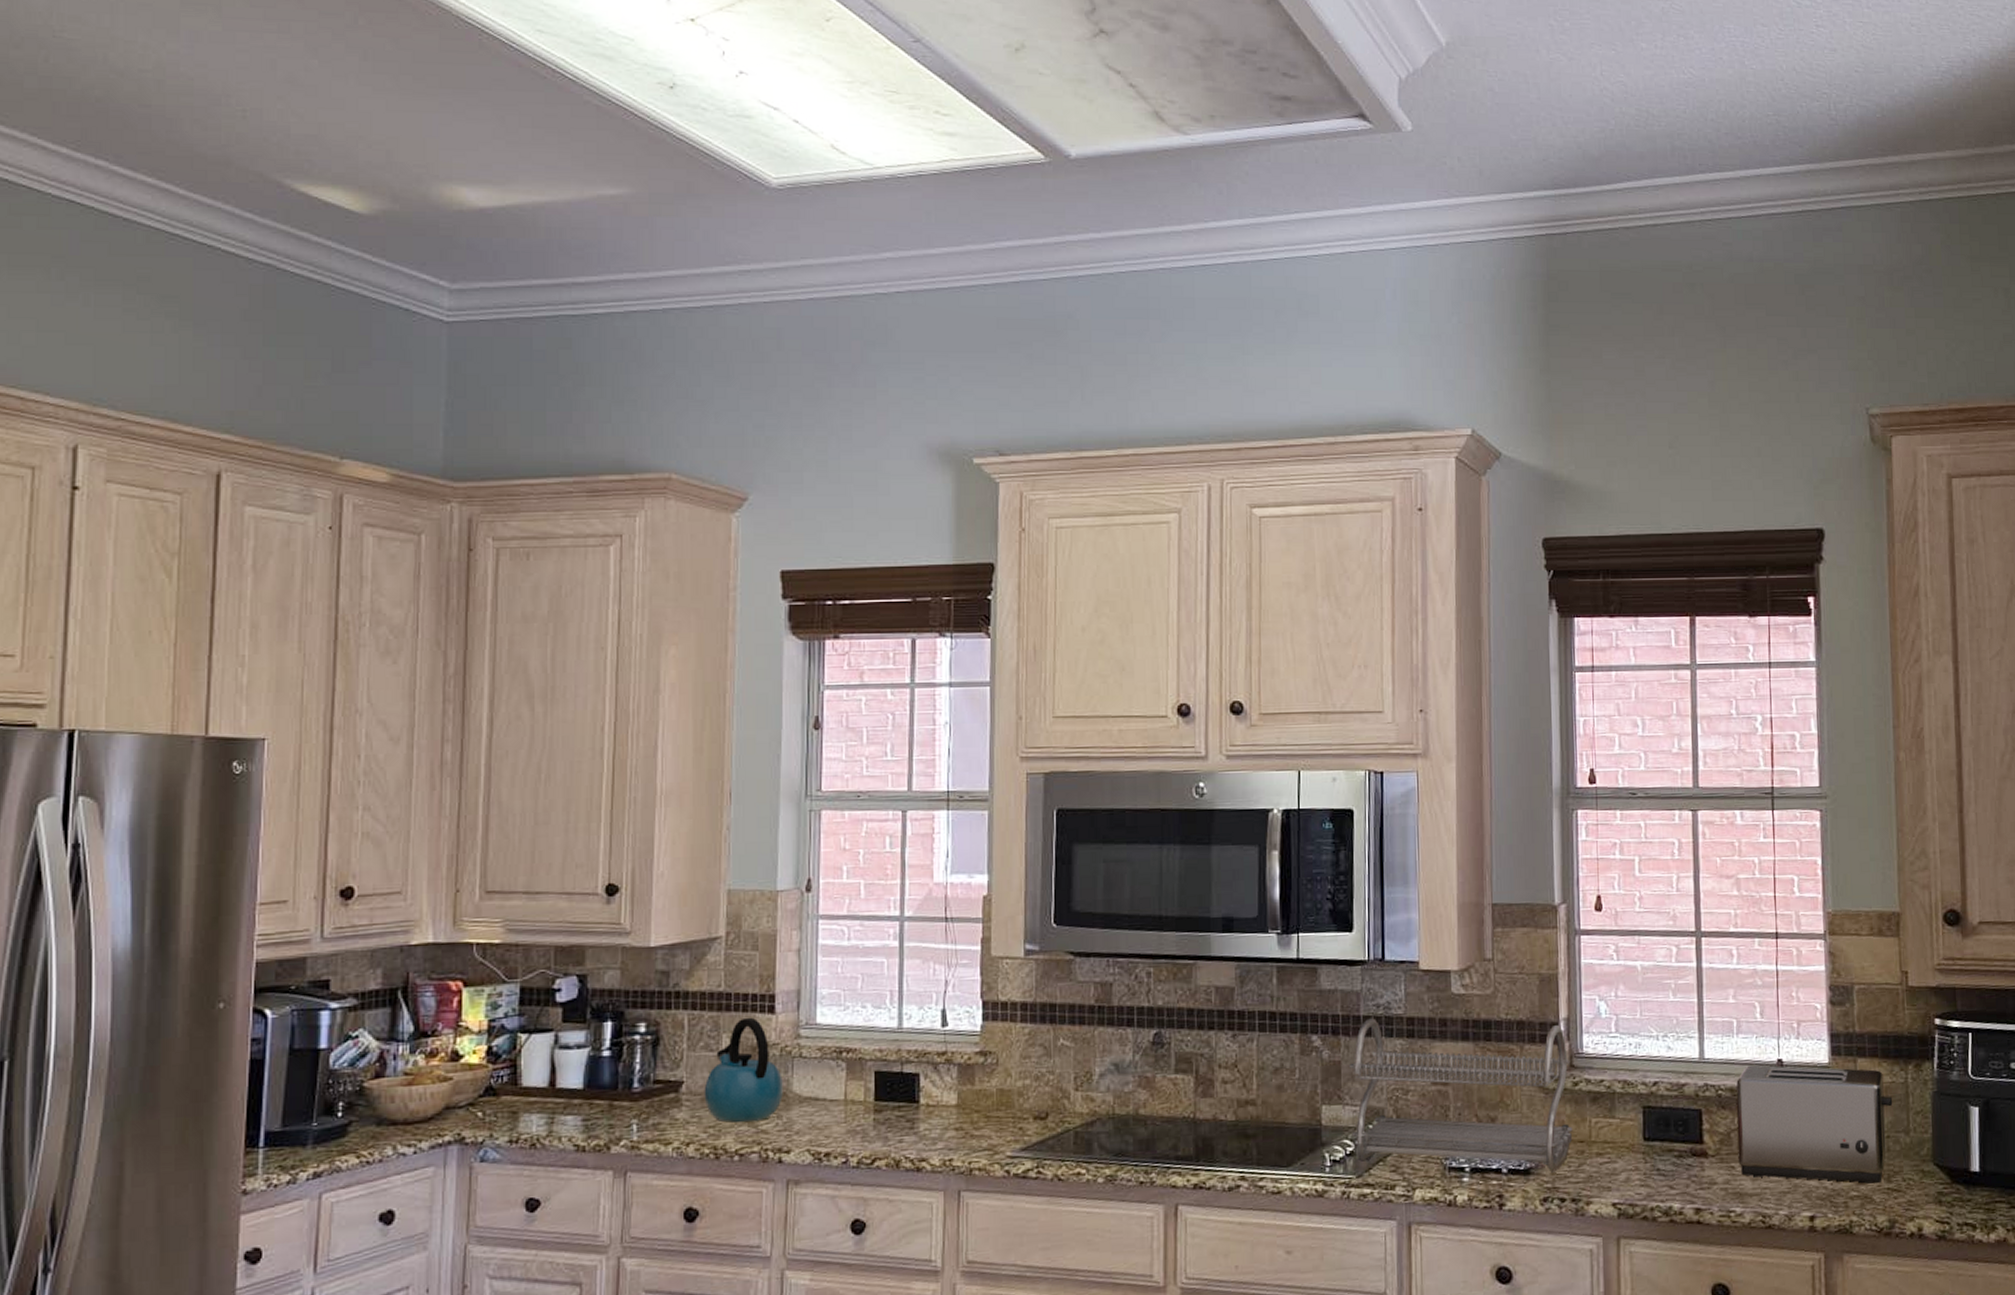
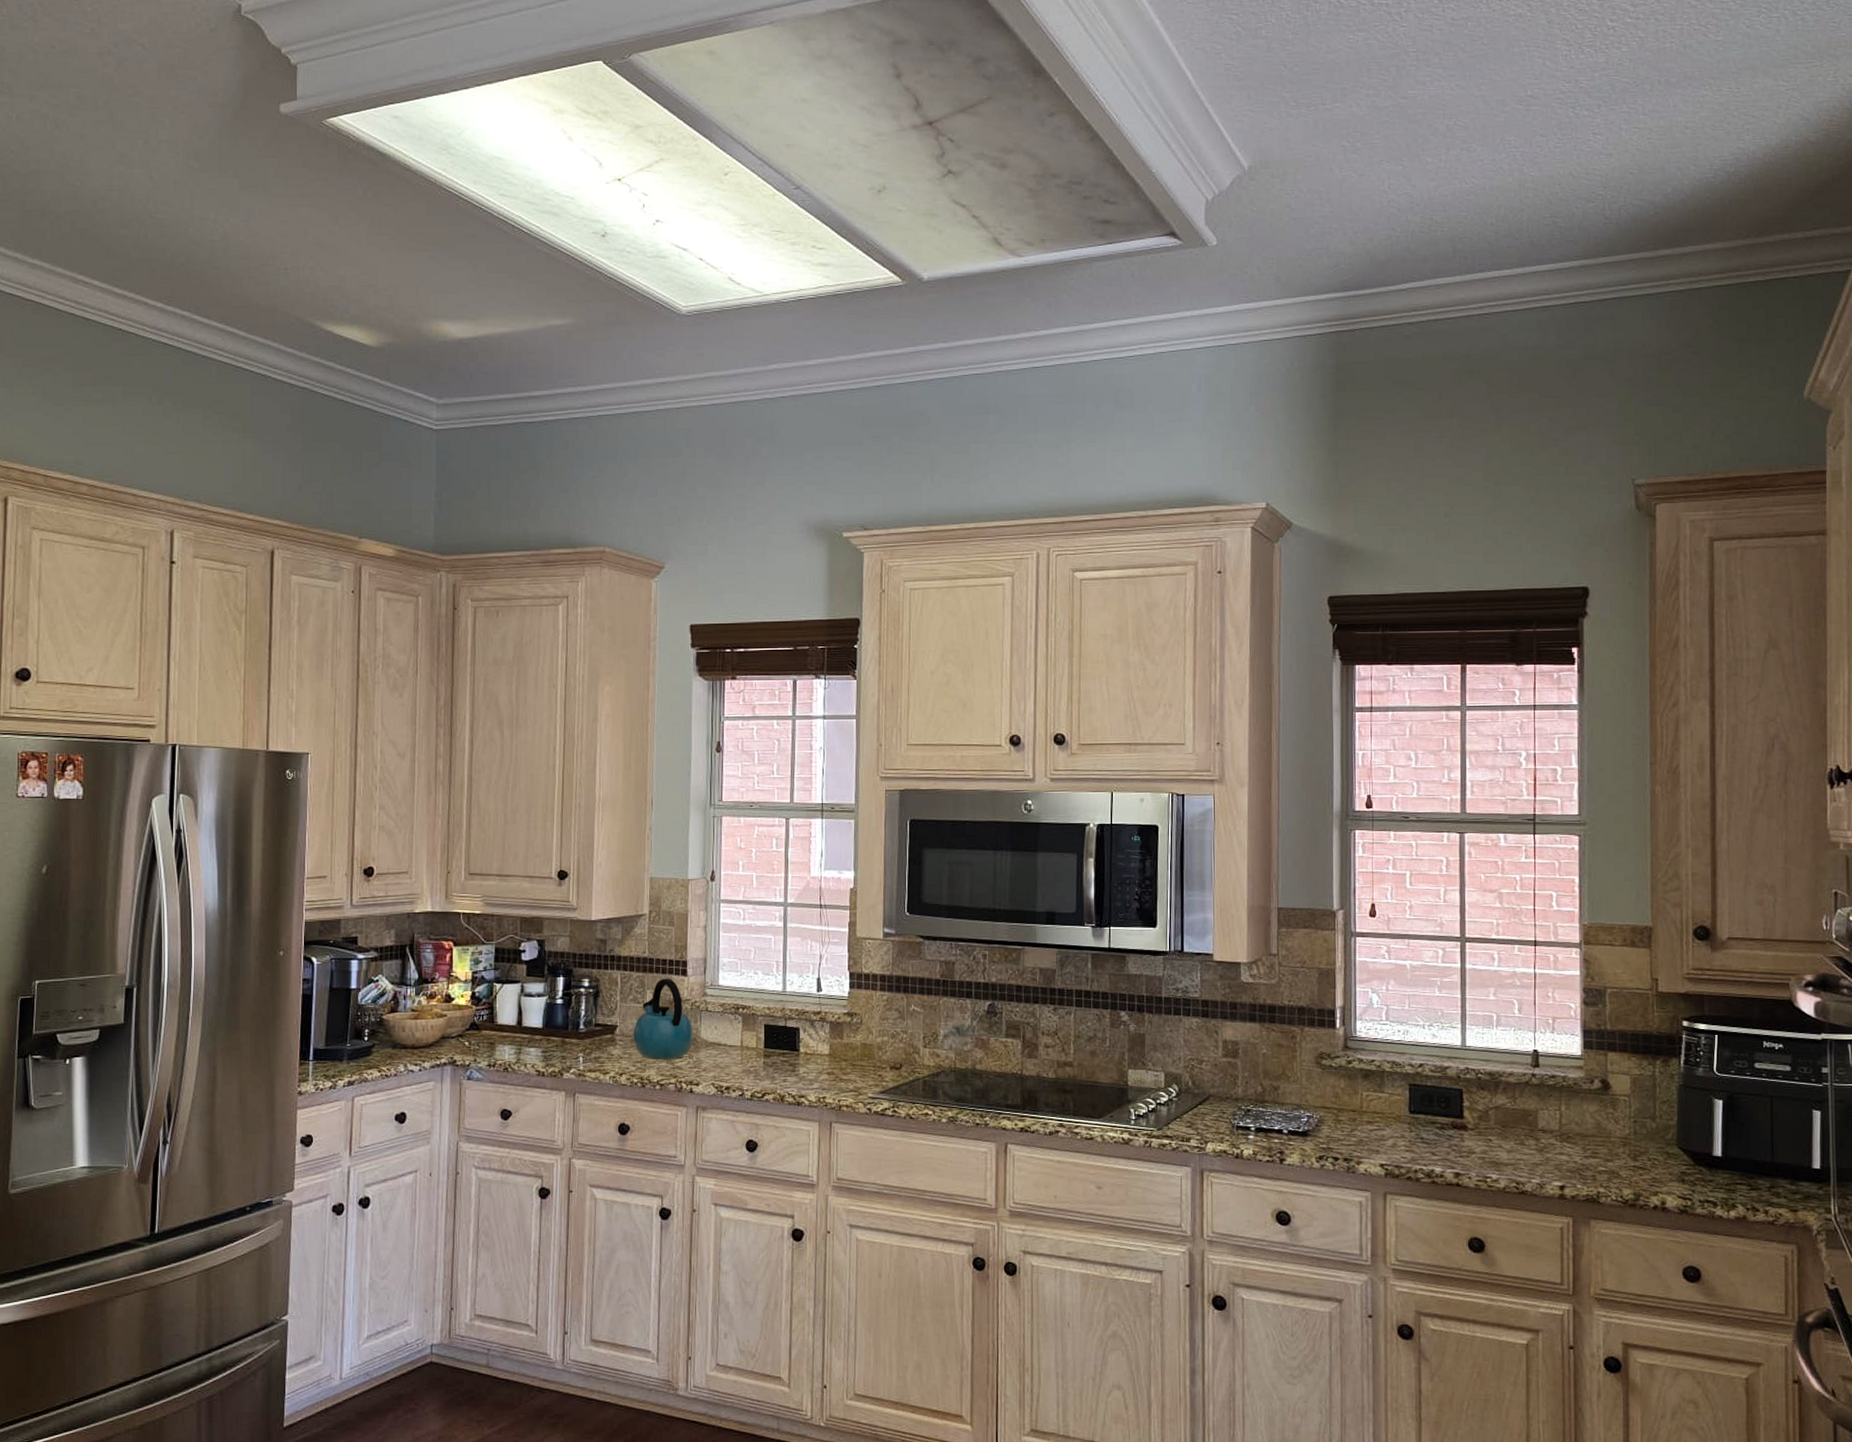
dish rack: present [1350,1018,1573,1173] -> none [1152,1000,1346,1136]
toaster: present [1736,1065,1893,1184] -> none [1494,1054,1641,1161]

